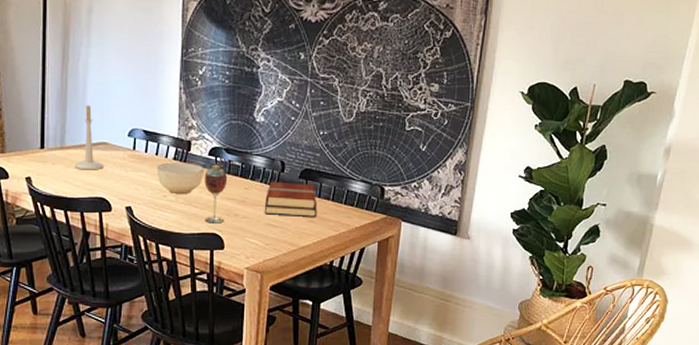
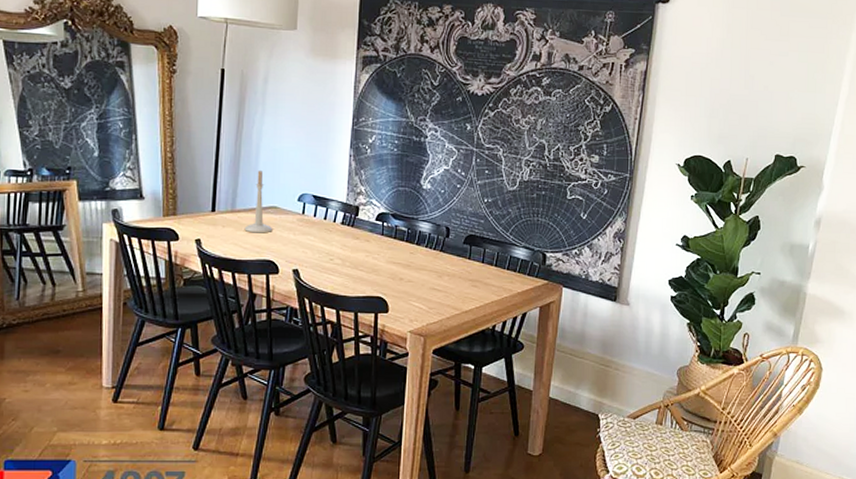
bowl: present [156,162,205,195] -> none [324,226,371,258]
wineglass: present [204,163,228,224] -> none [370,228,394,287]
books: present [264,181,317,217] -> none [428,246,481,282]

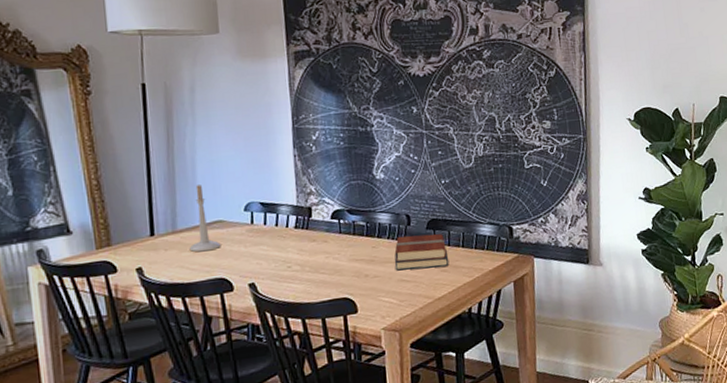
books: none [428,246,481,282] -> present [394,233,449,271]

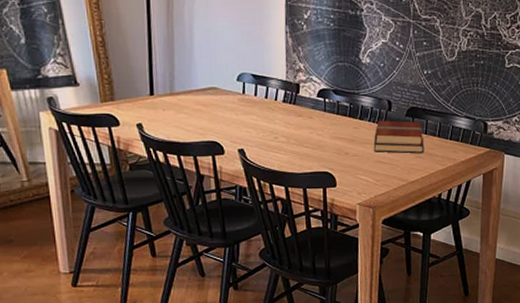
candlestick: present [189,185,221,253] -> none [185,51,214,115]

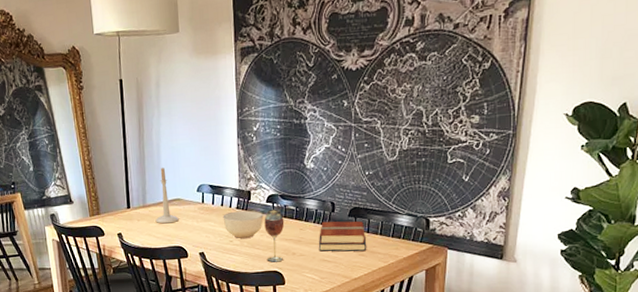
candlestick: none [185,51,214,115] -> present [155,168,179,224]
bowl: none [267,104,314,136] -> present [223,210,264,239]
wineglass: none [314,104,337,163] -> present [264,209,285,263]

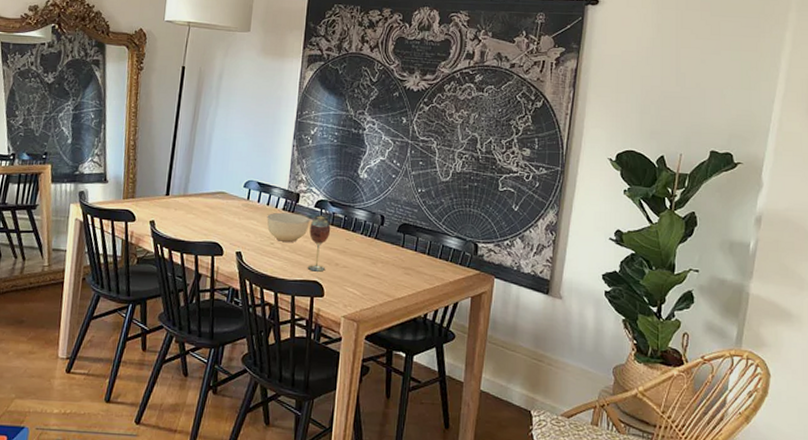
candlestick: present [155,168,179,224] -> none [194,158,220,217]
books: present [318,221,367,252] -> none [363,234,414,270]

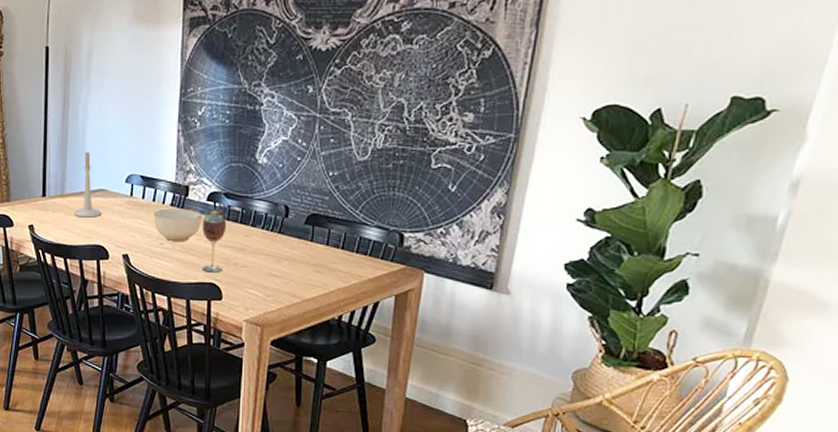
candlestick: none [194,158,220,217] -> present [74,152,102,218]

